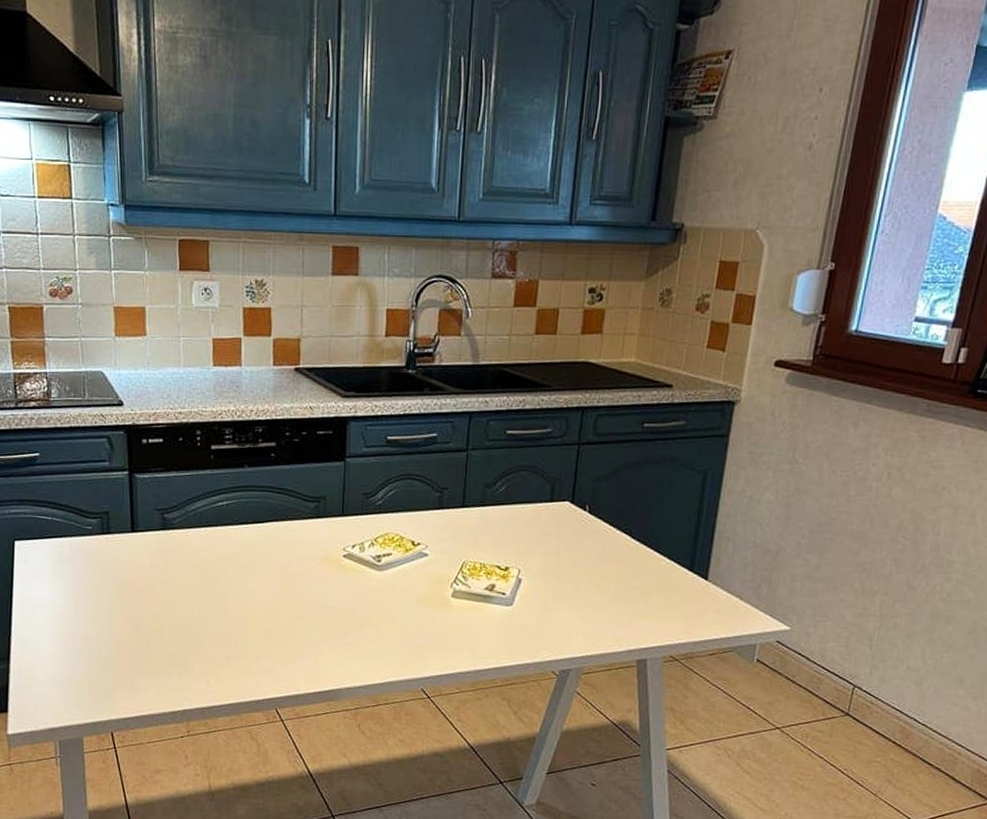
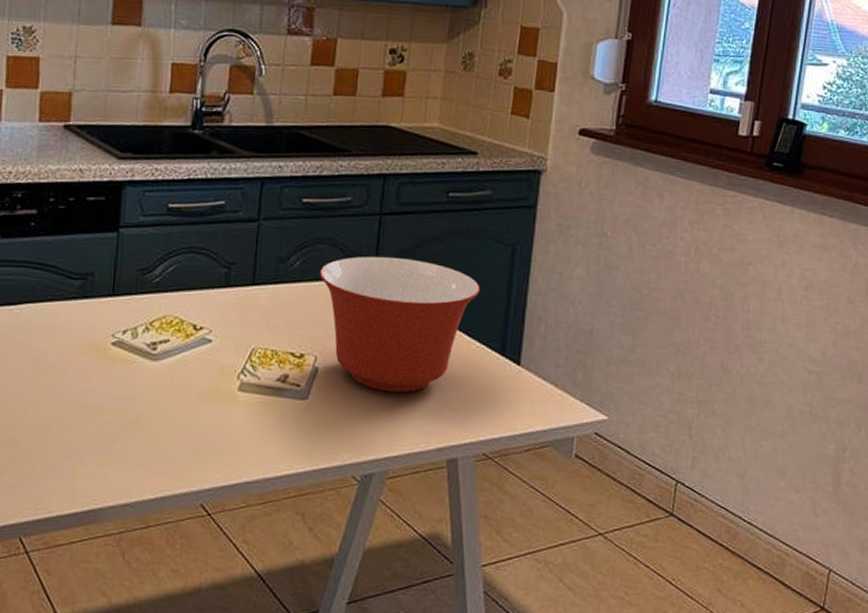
mixing bowl: none [522,482,672,602] -> present [319,256,480,393]

